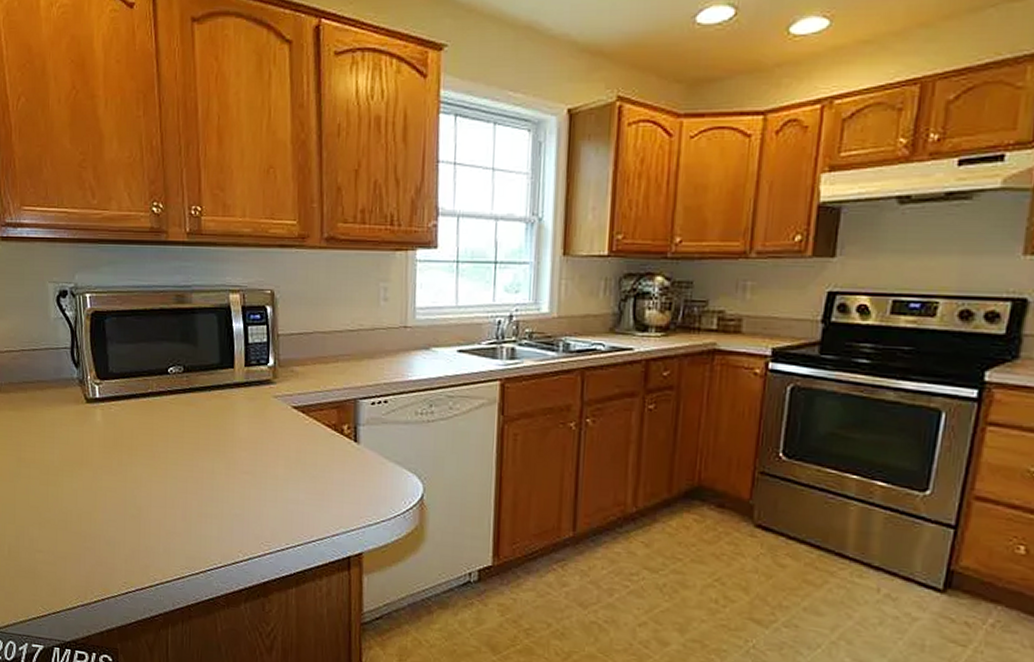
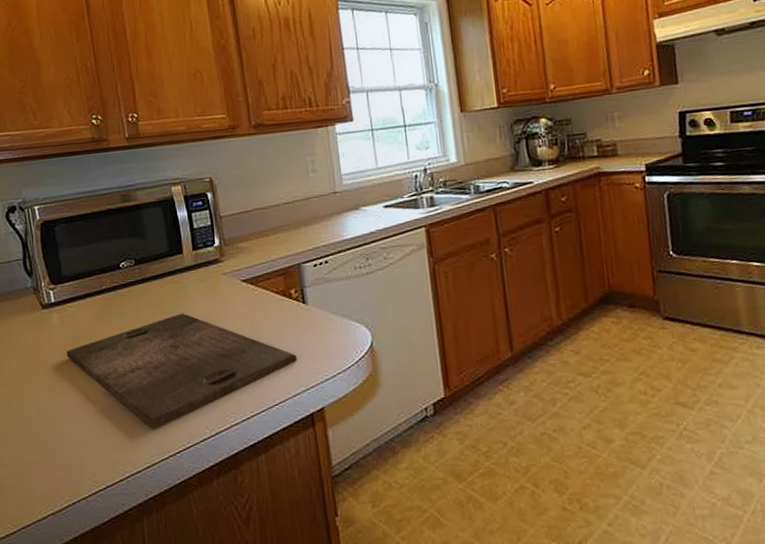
cutting board: none [107,430,341,543] -> present [66,313,298,429]

